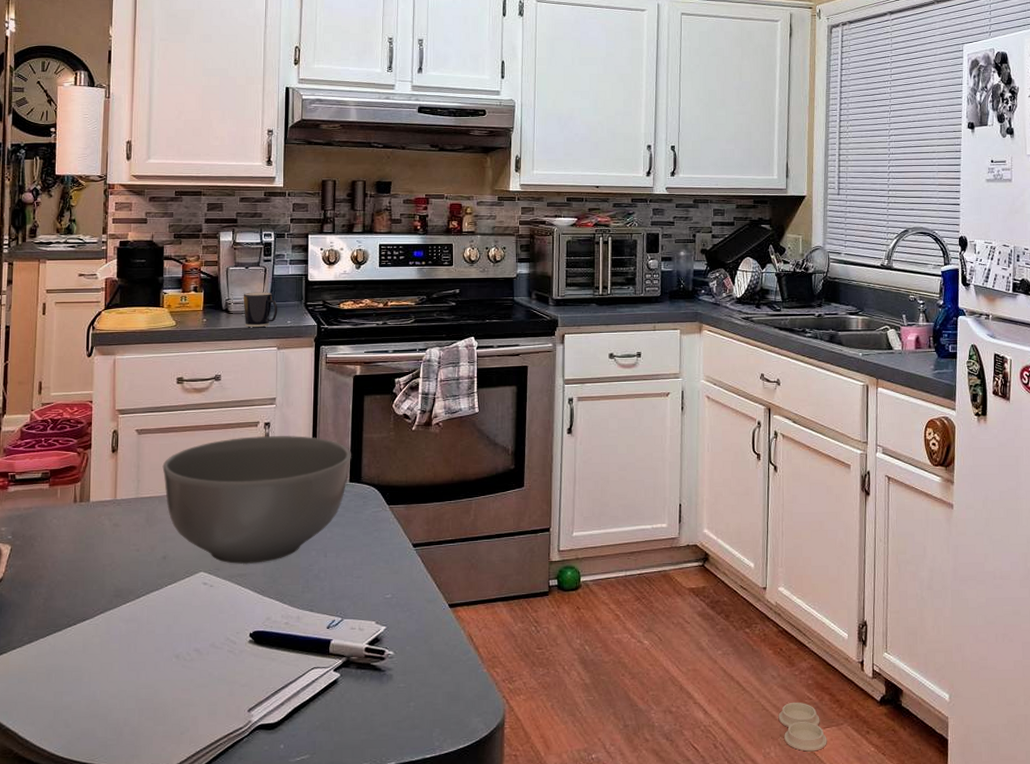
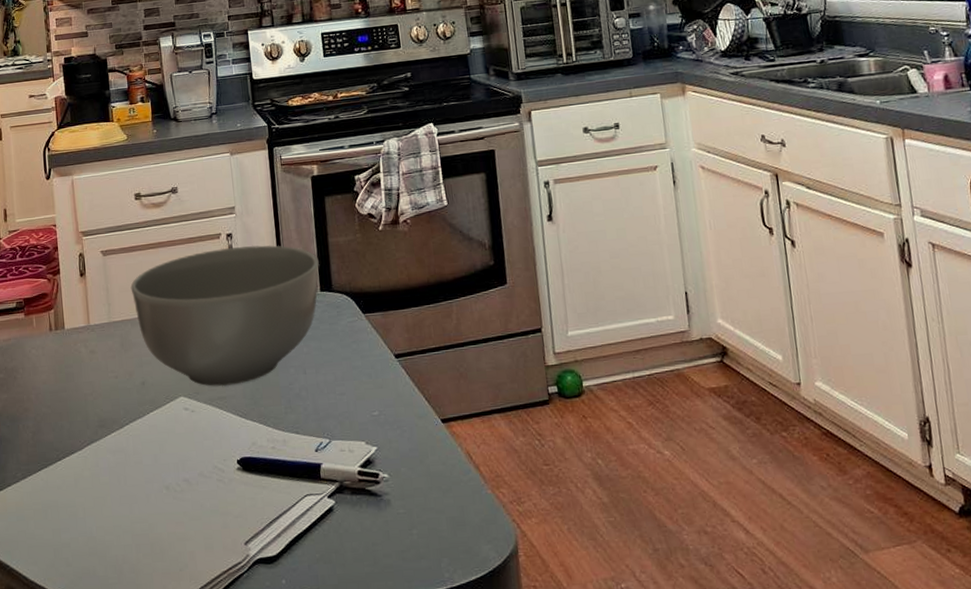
mug: present [243,292,278,328] -> none [190,95,227,135]
pet bowl: present [778,702,827,752] -> none [835,516,900,576]

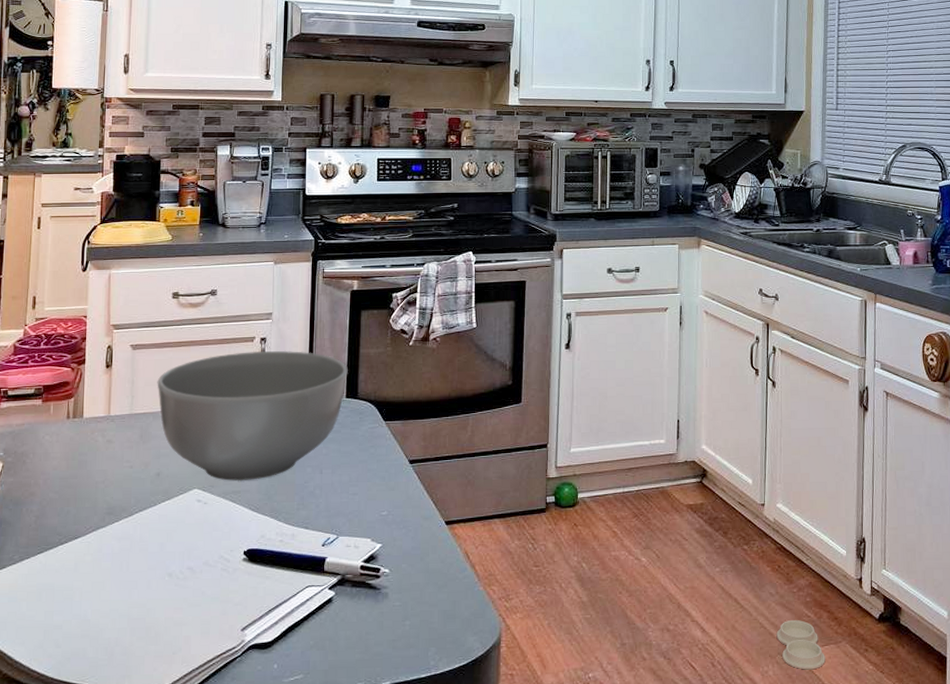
pet bowl: none [835,516,900,576] -> present [776,619,825,670]

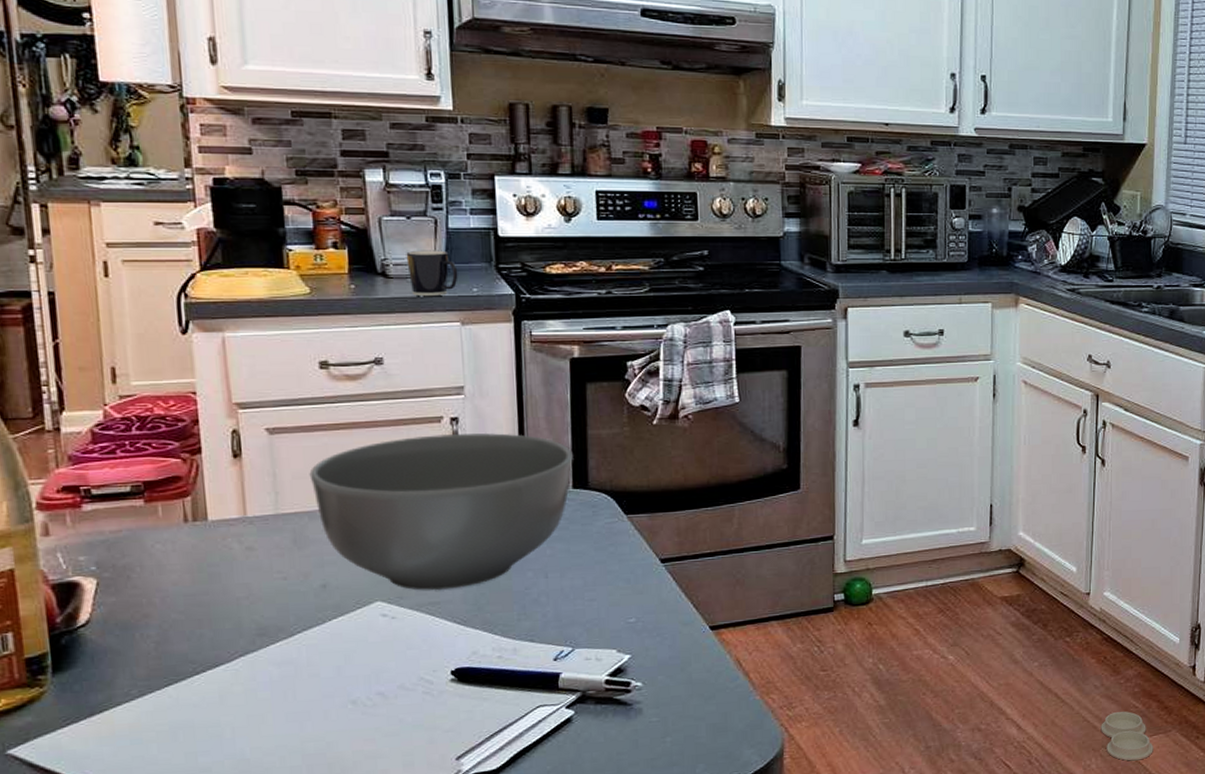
mug: none [240,206,275,242] -> present [406,250,458,297]

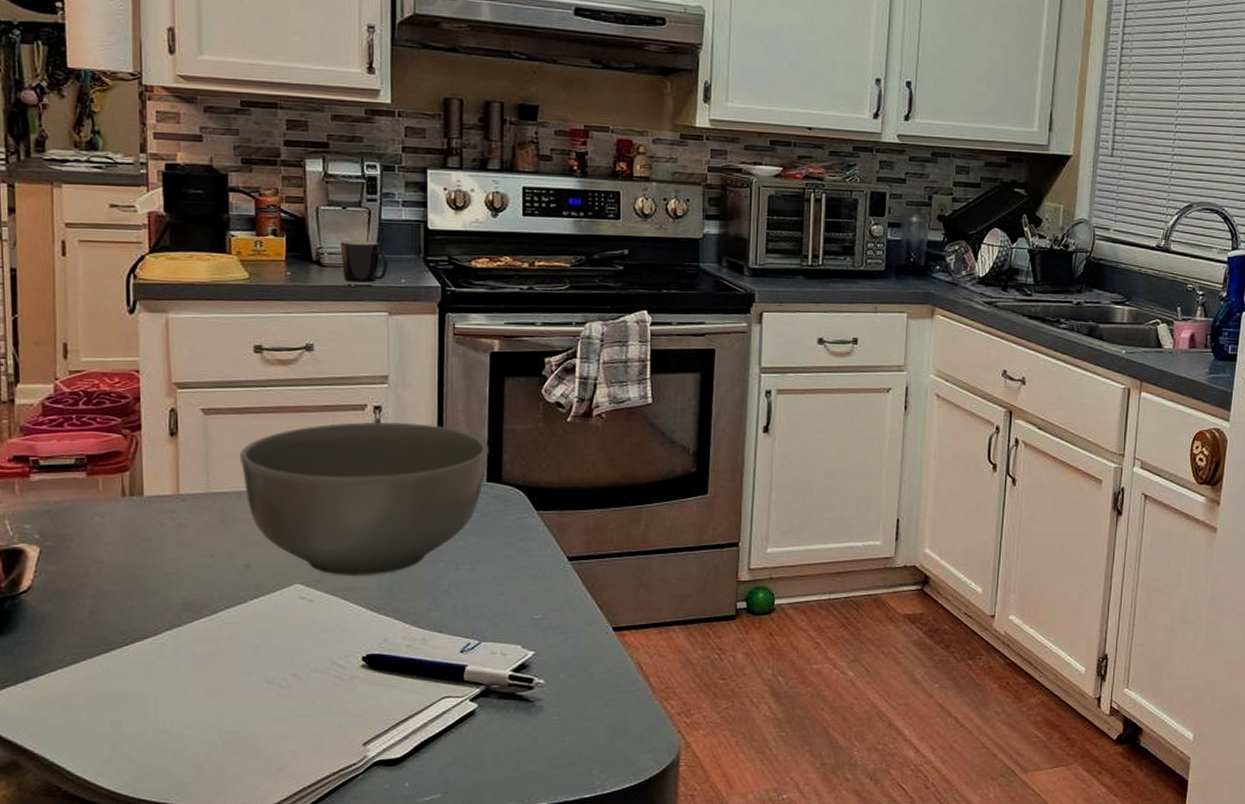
pet bowl: present [1101,711,1153,761] -> none [1000,740,1054,793]

